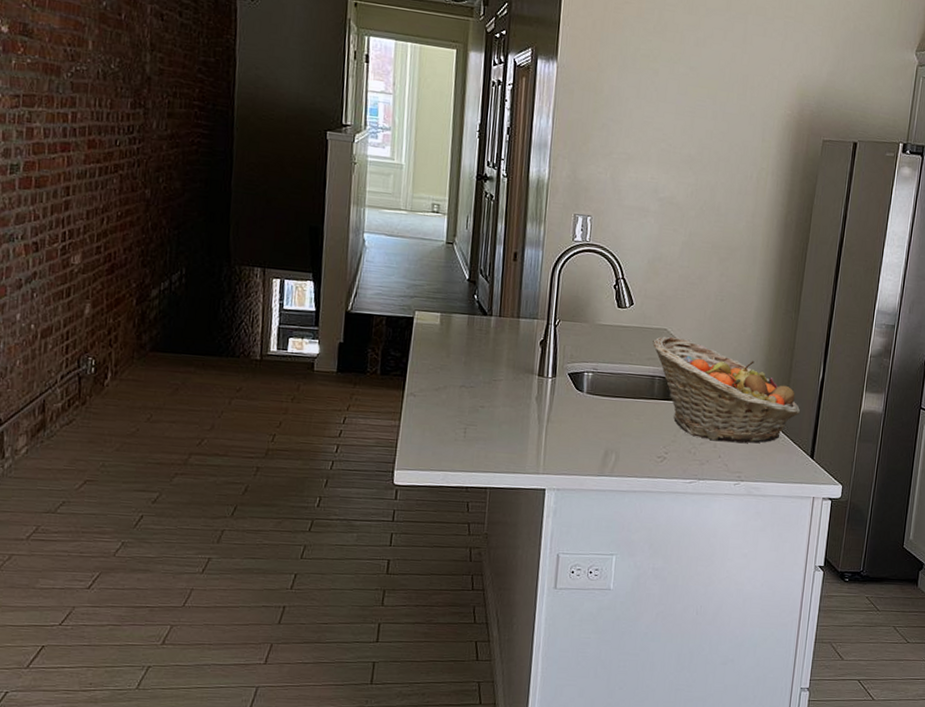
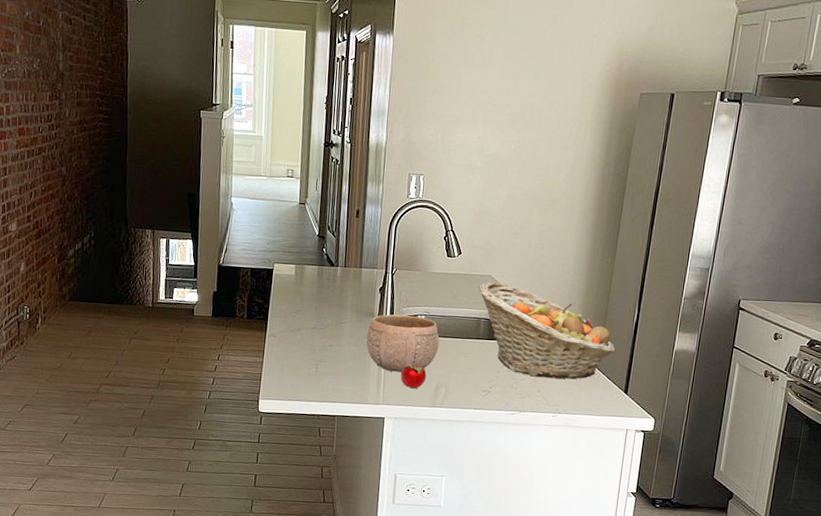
bowl: none [524,371,609,437] -> present [366,314,440,372]
apple: none [564,425,595,456] -> present [400,362,427,389]

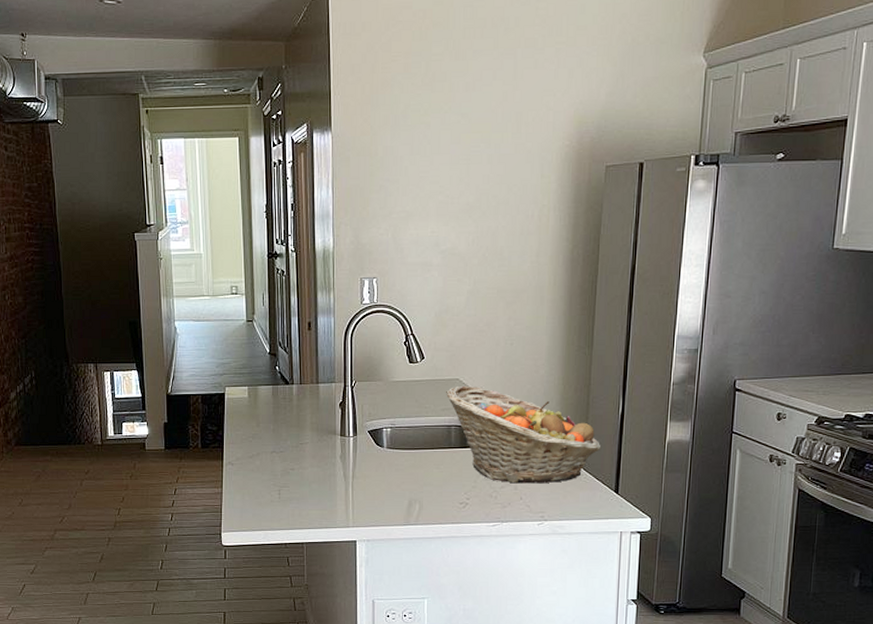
bowl: present [366,314,440,372] -> none [330,429,408,491]
apple: present [400,362,427,389] -> none [369,479,398,508]

